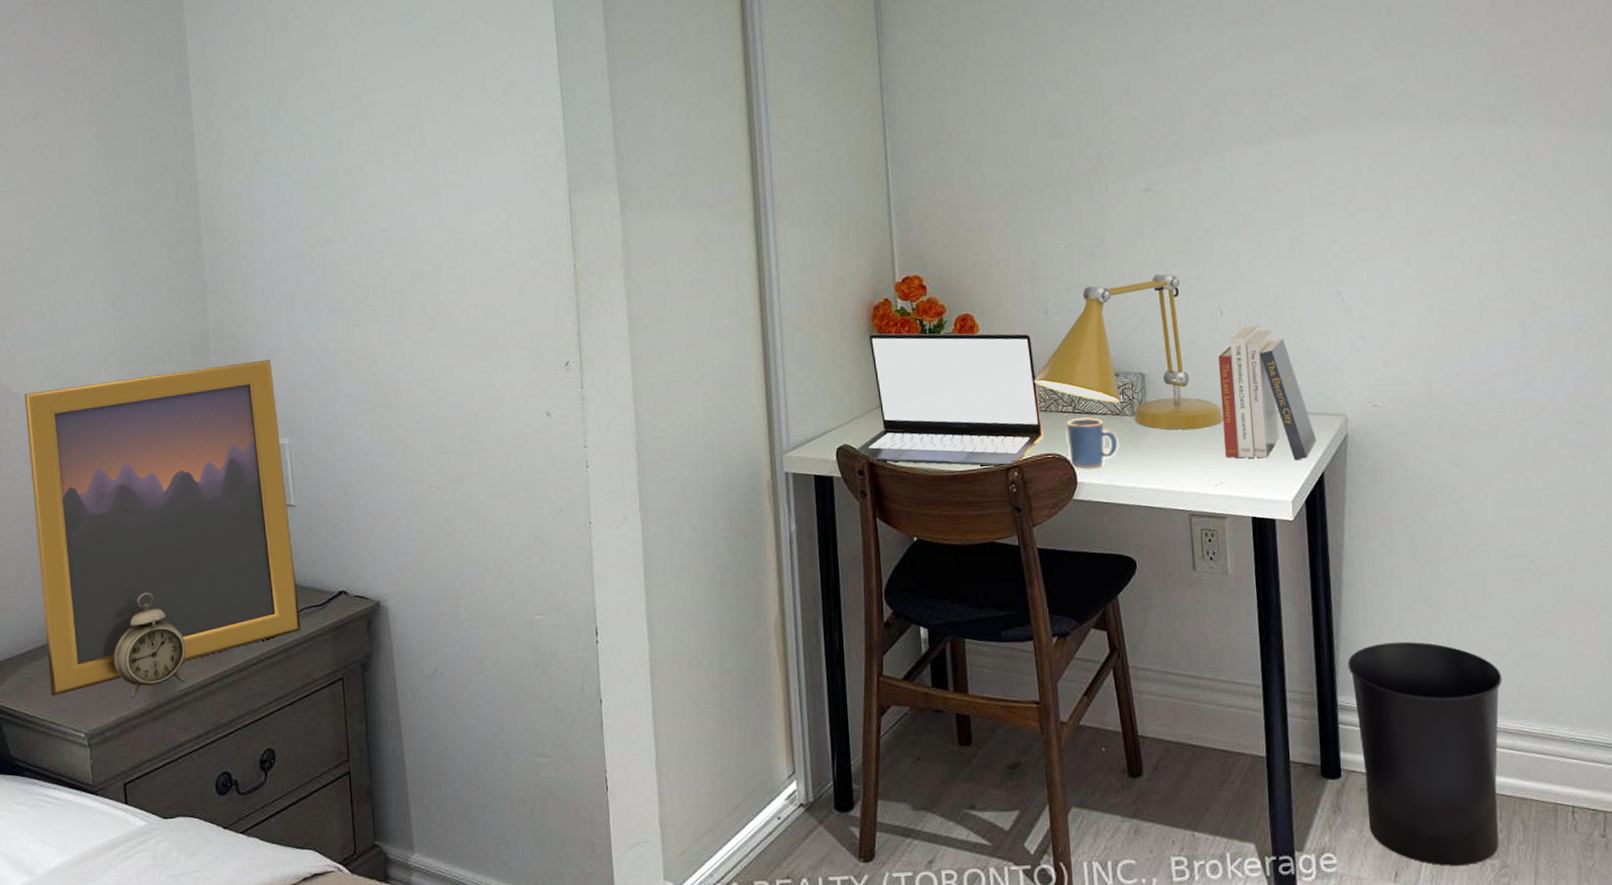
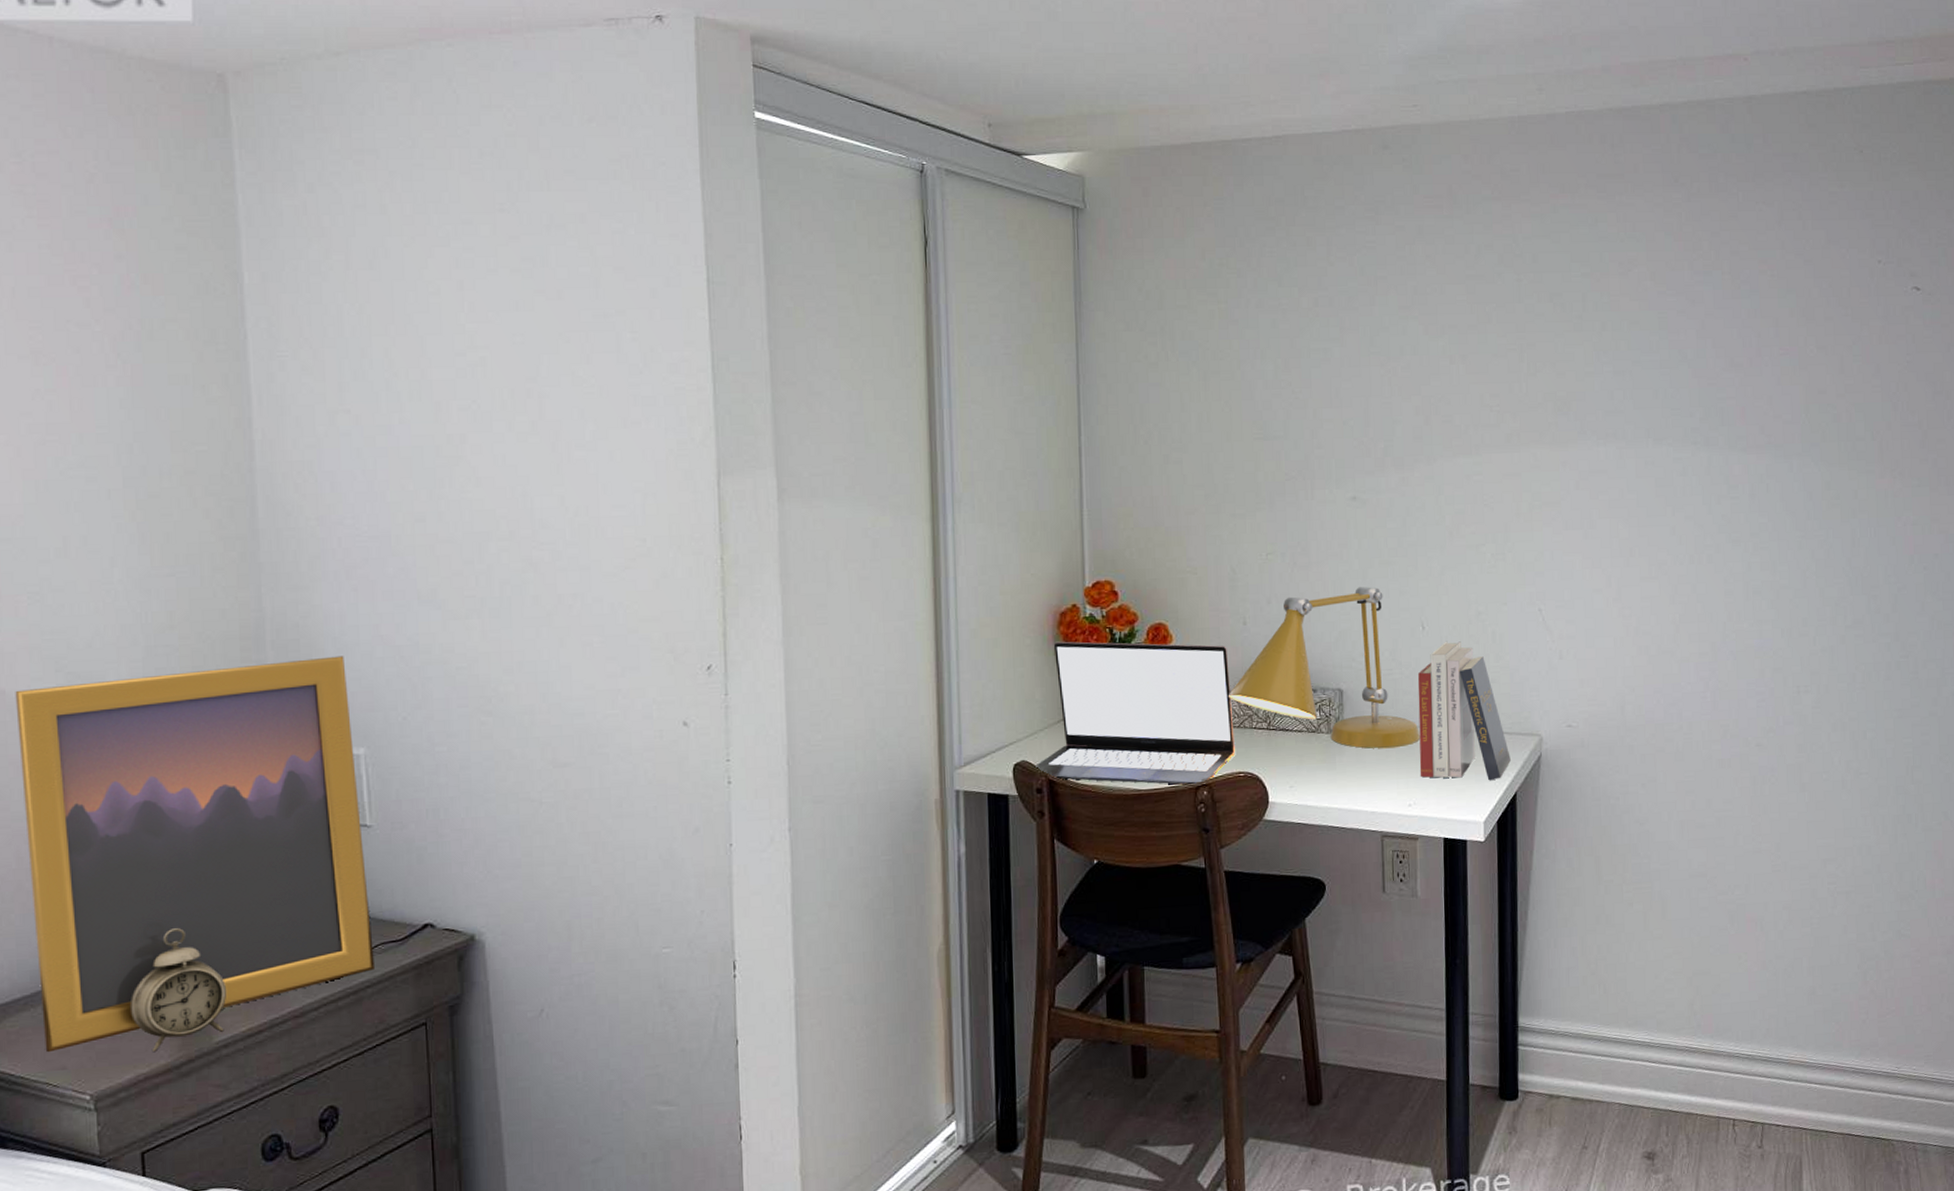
mug: present [1067,417,1118,468] -> none [1261,734,1312,788]
waste bin: present [1347,641,1503,866] -> none [1530,962,1676,1182]

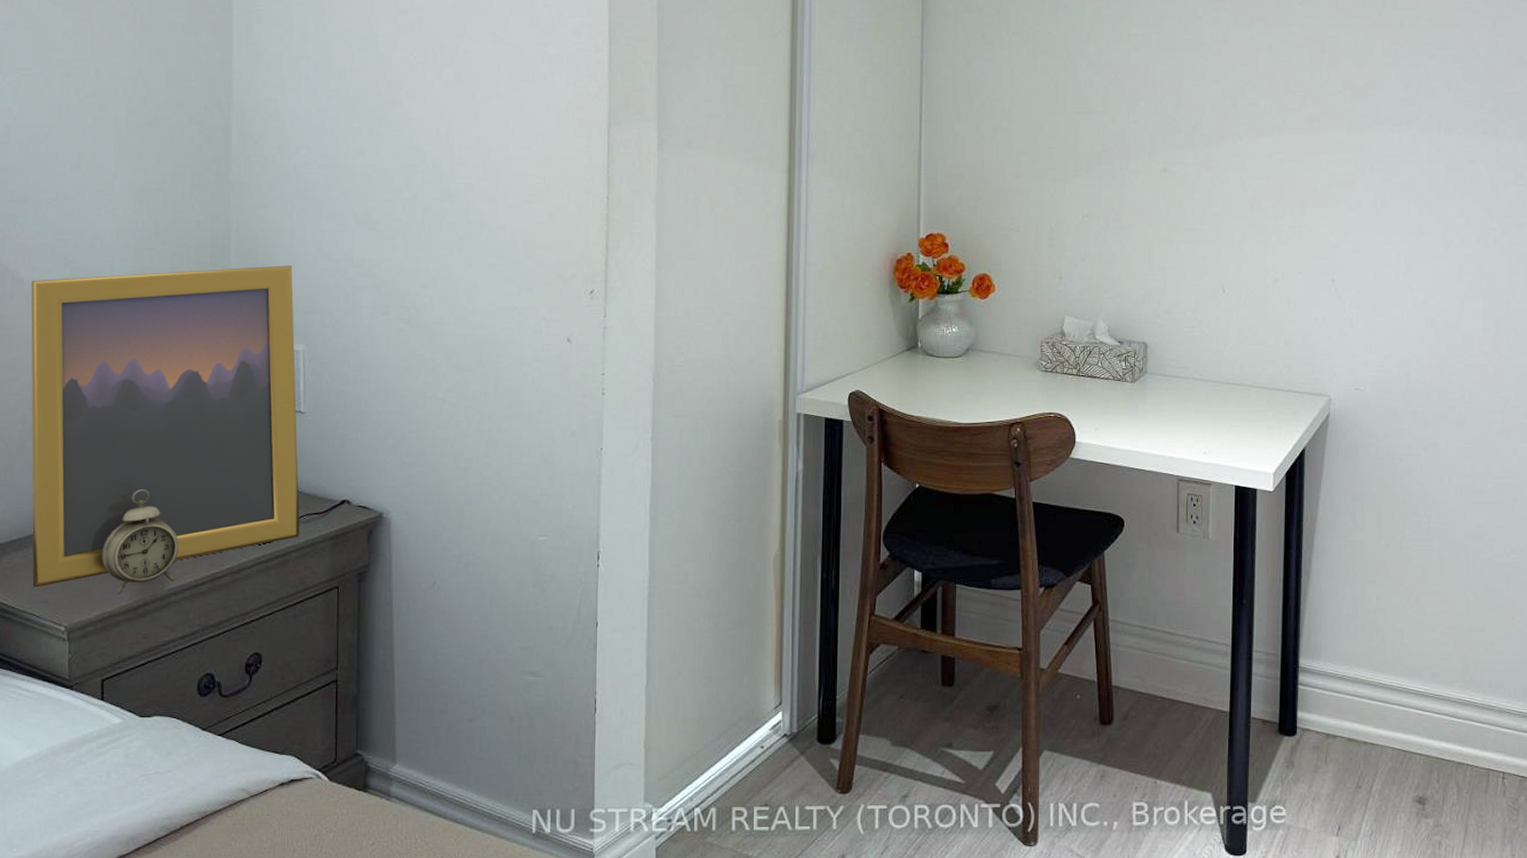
laptop: present [1033,641,1235,786] -> none [866,285,1047,423]
table lamp: present [1228,587,1421,749] -> none [1042,251,1217,398]
books: present [1418,641,1511,780] -> none [1215,304,1300,434]

